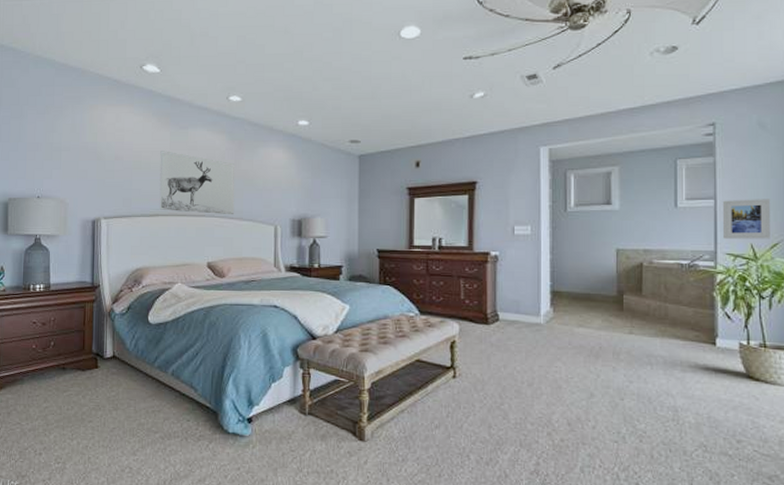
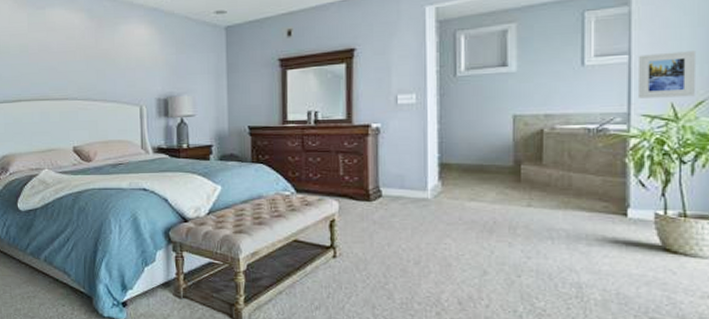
wall art: present [159,151,235,215] -> none [19,33,98,97]

